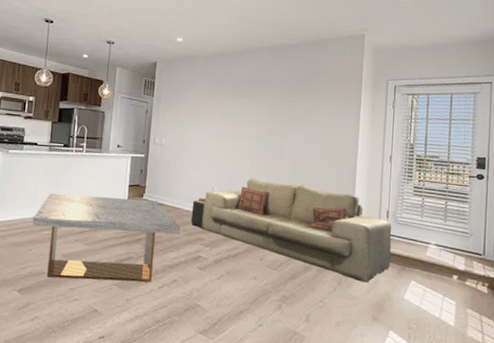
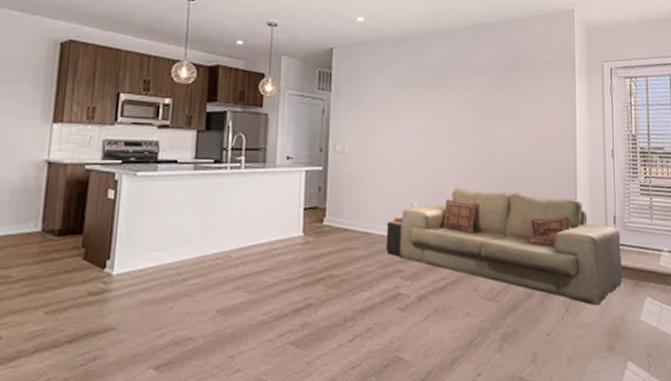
coffee table: present [32,193,181,282] -> none [173,226,374,344]

